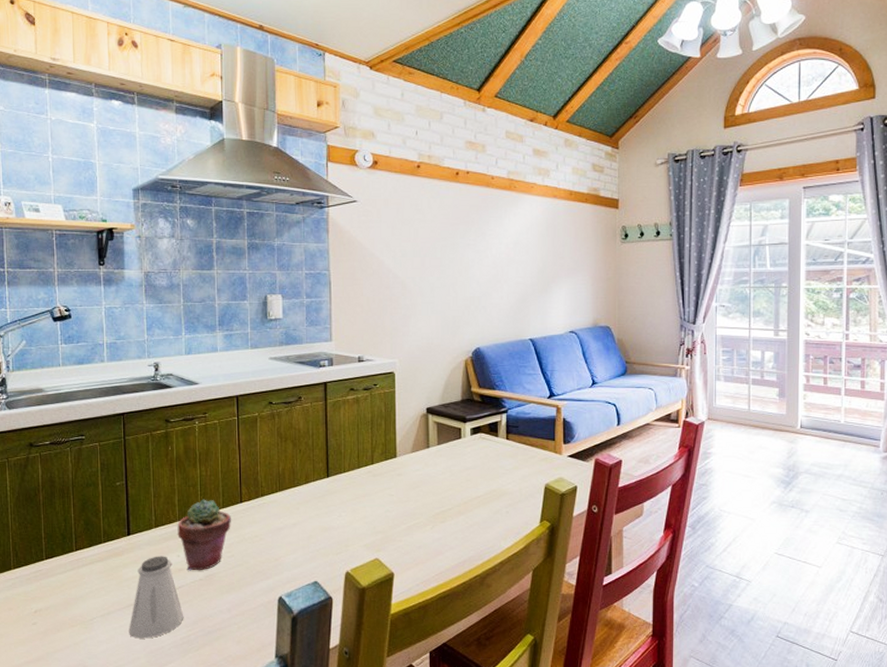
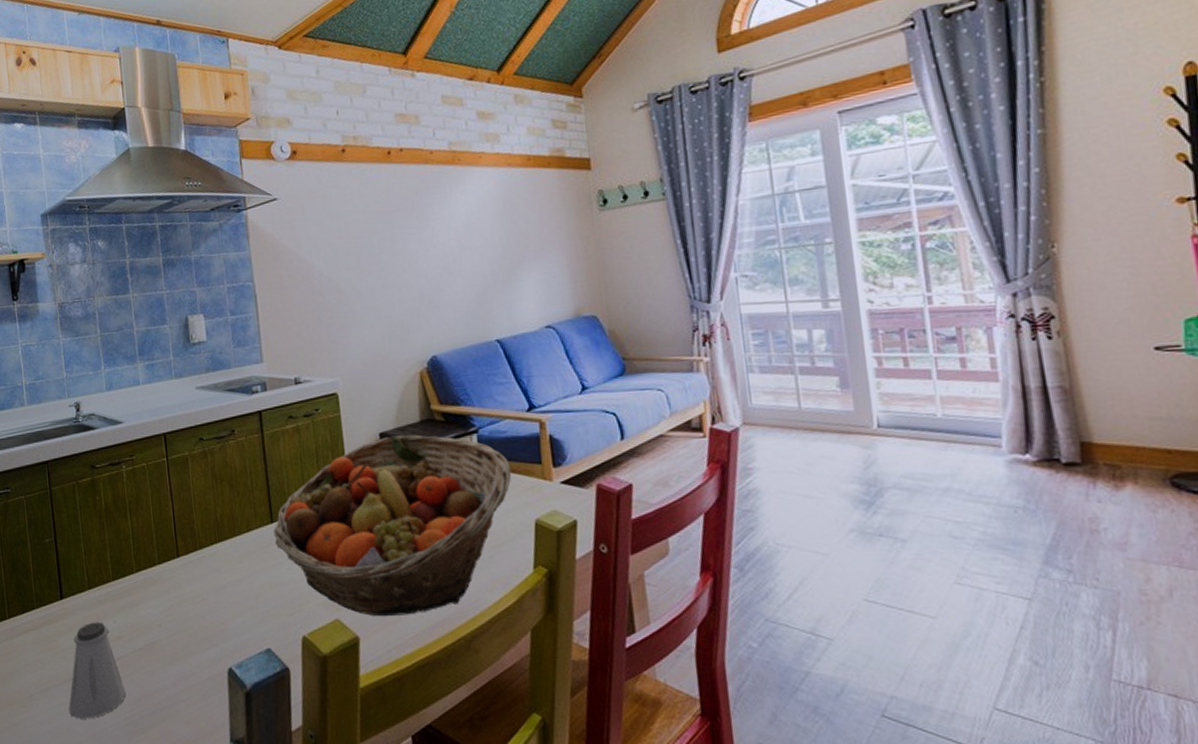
potted succulent: present [177,499,232,571] -> none [111,554,170,639]
fruit basket: none [328,411,530,557] -> present [273,434,512,617]

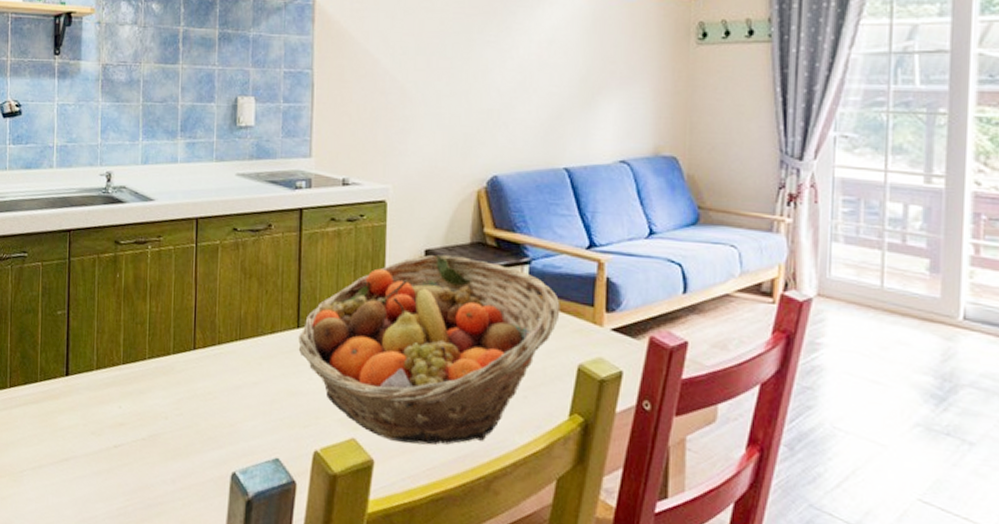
saltshaker: present [68,622,126,719] -> none [60,404,122,503]

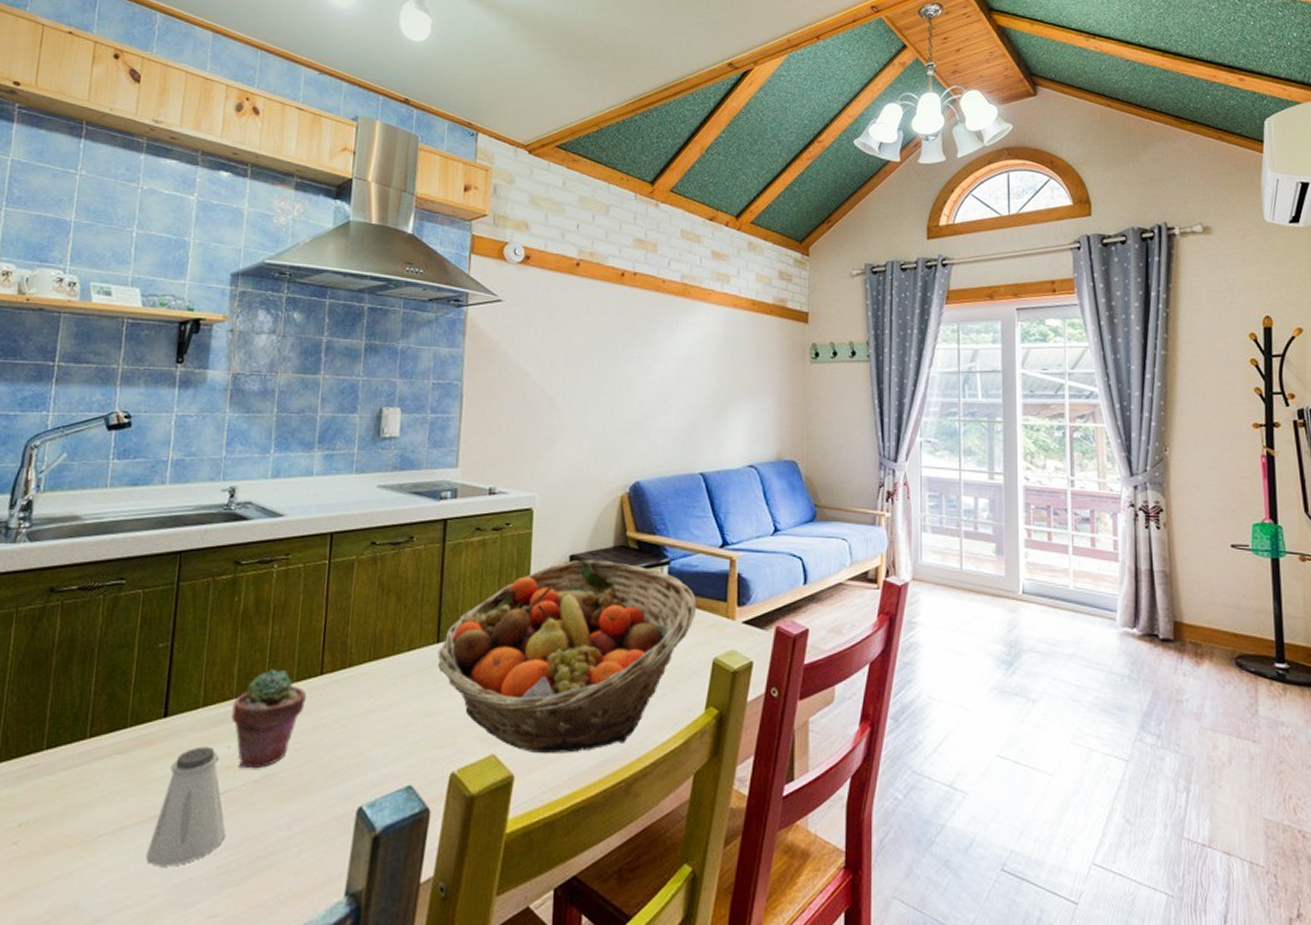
saltshaker: none [60,404,122,503] -> present [146,746,226,867]
potted succulent: none [120,340,183,429] -> present [231,668,307,769]

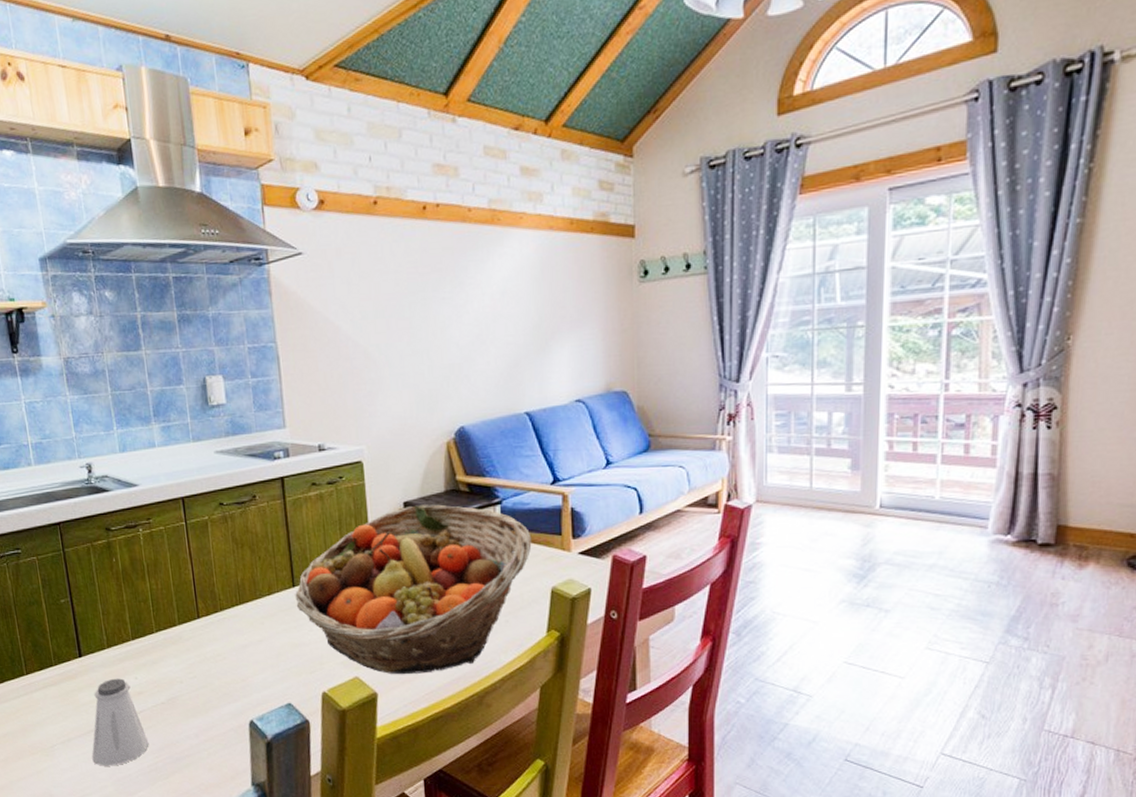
potted succulent: present [231,668,307,769] -> none [131,615,191,694]

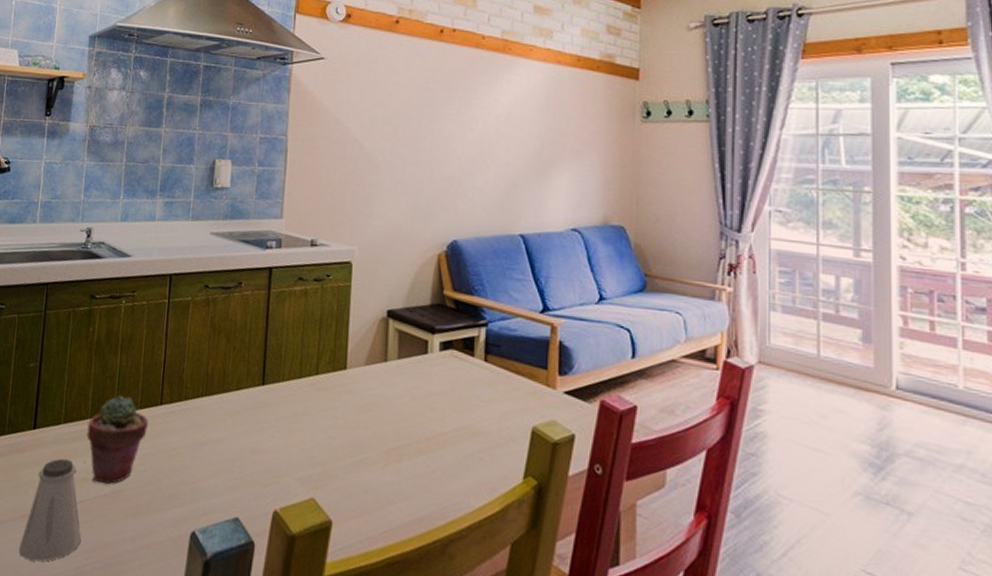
potted succulent: none [131,615,191,694] -> present [87,395,149,485]
fruit basket: present [295,504,532,675] -> none [262,315,516,506]

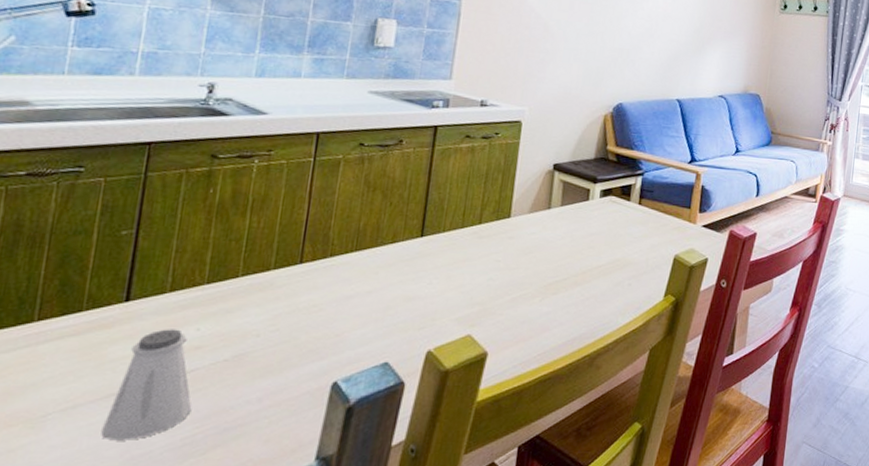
potted succulent: present [87,395,149,485] -> none [201,257,285,349]

